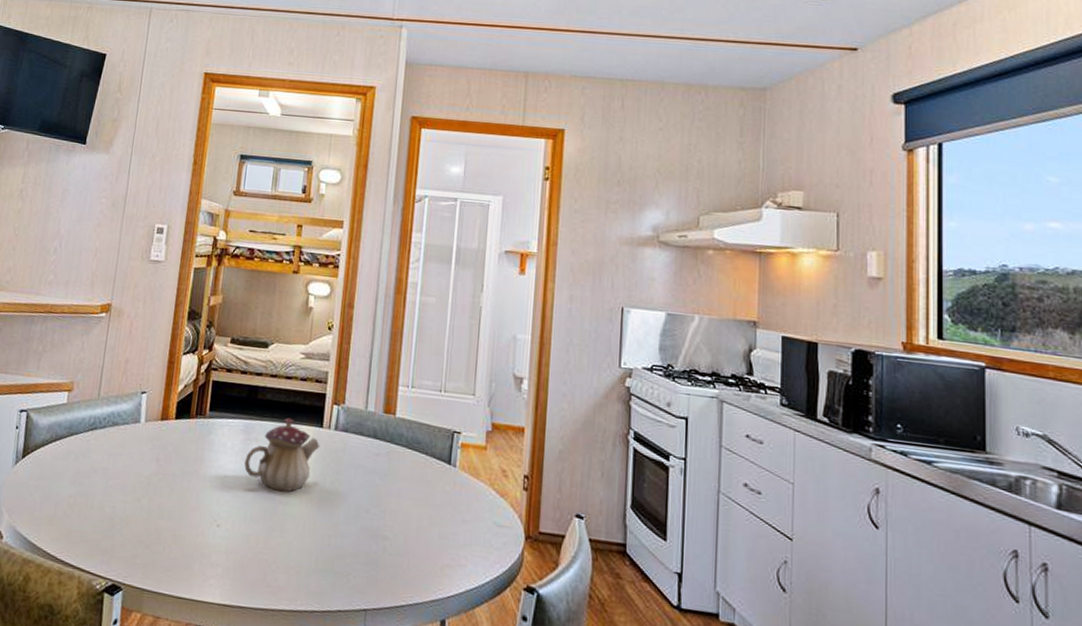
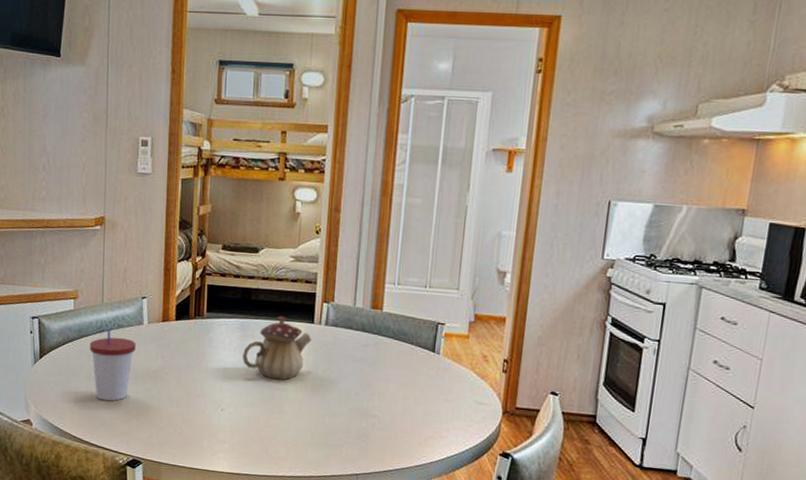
cup: none [78,427,130,512] -> present [89,329,136,401]

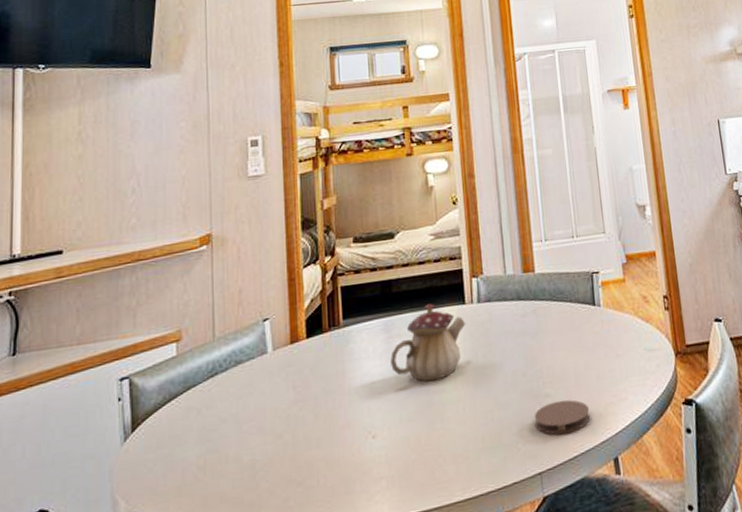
cup: present [89,329,136,401] -> none [199,370,260,468]
coaster: none [359,422,411,451] -> present [534,400,591,435]

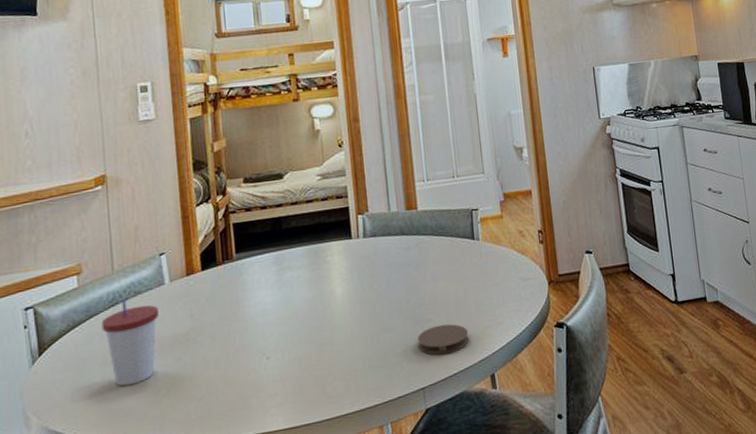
cup: none [199,370,260,468] -> present [101,300,159,387]
teapot: present [390,303,466,382] -> none [282,238,353,309]

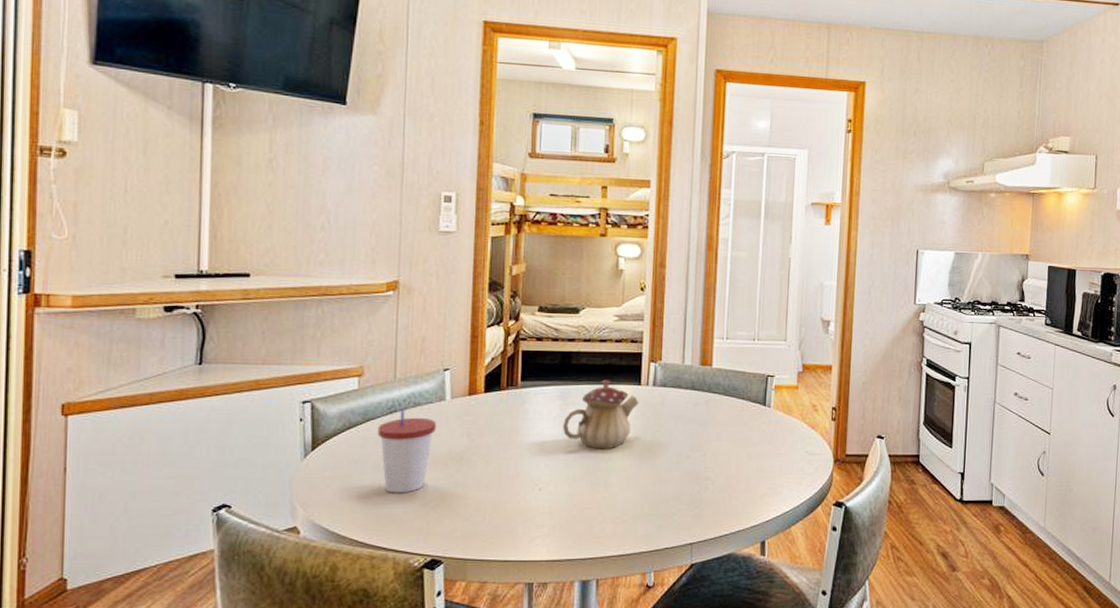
teapot: none [282,238,353,309] -> present [563,379,639,449]
coaster: present [417,324,470,355] -> none [692,484,746,514]

